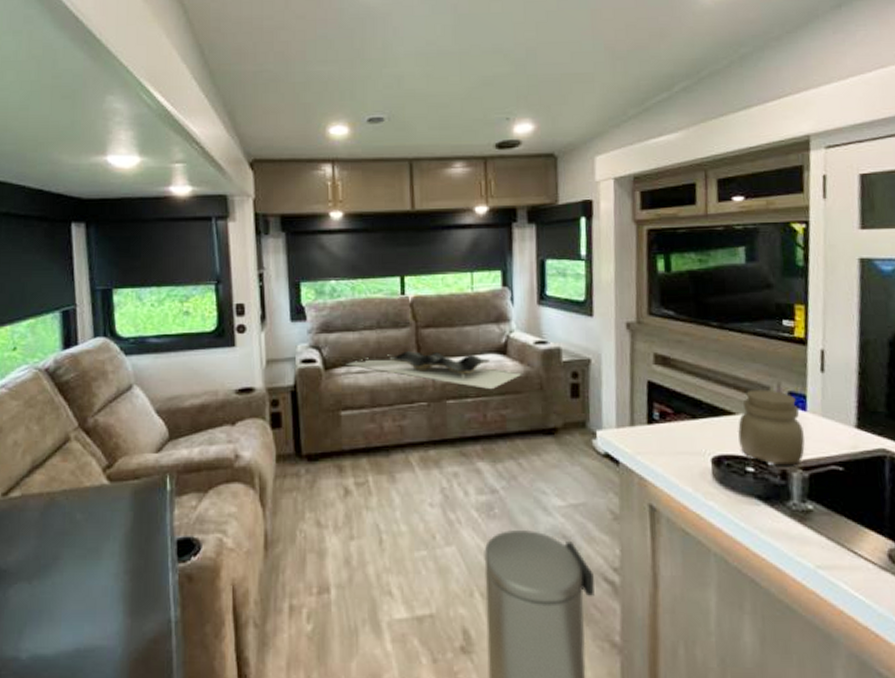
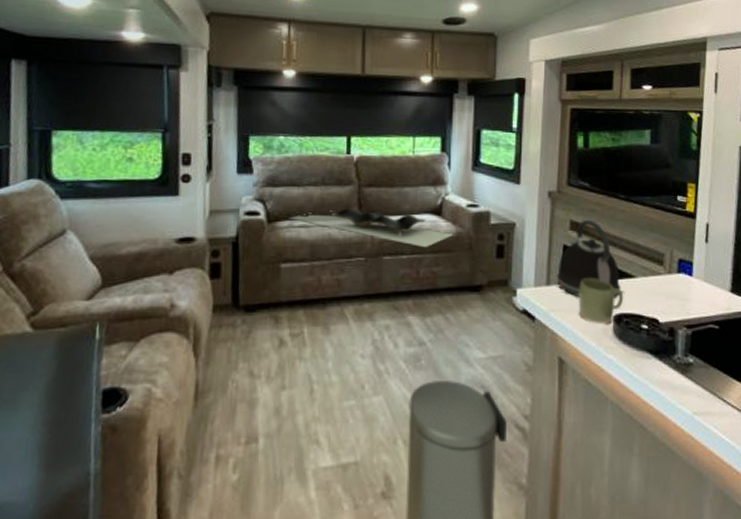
kettle: none [641,351,720,439] -> present [556,219,621,299]
mug: none [668,417,724,468] -> present [578,279,624,325]
jar: present [738,389,805,466] -> none [636,256,689,324]

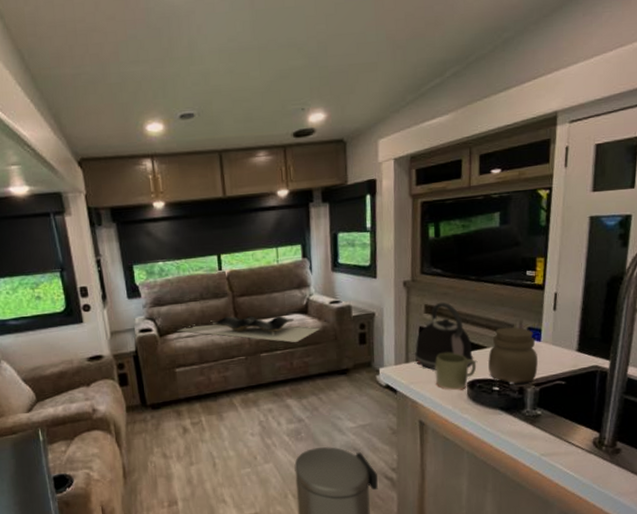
jar: none [636,256,689,324] -> present [488,327,538,384]

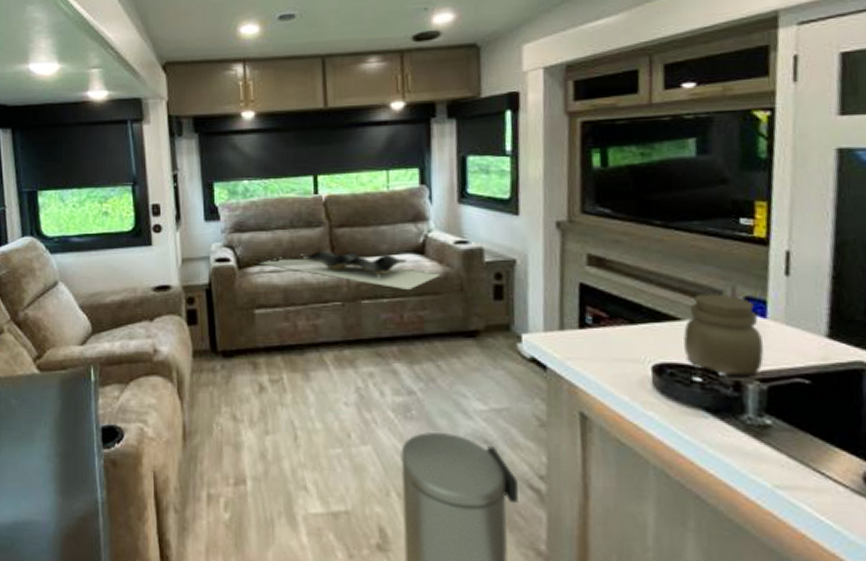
kettle: present [414,301,474,370] -> none [571,252,662,345]
mug: present [434,353,477,391] -> none [602,322,666,376]

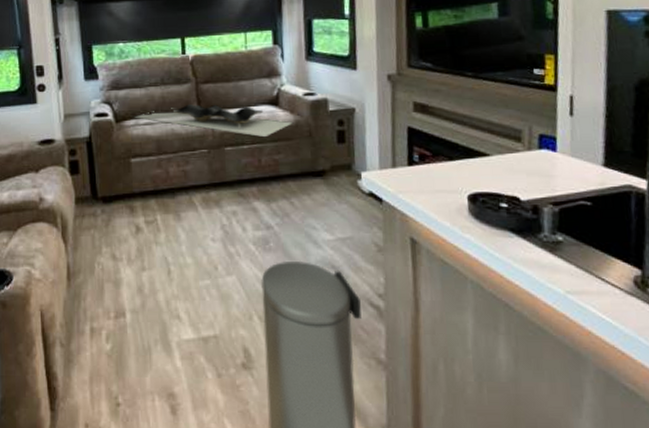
jar: present [683,294,764,377] -> none [492,132,555,202]

